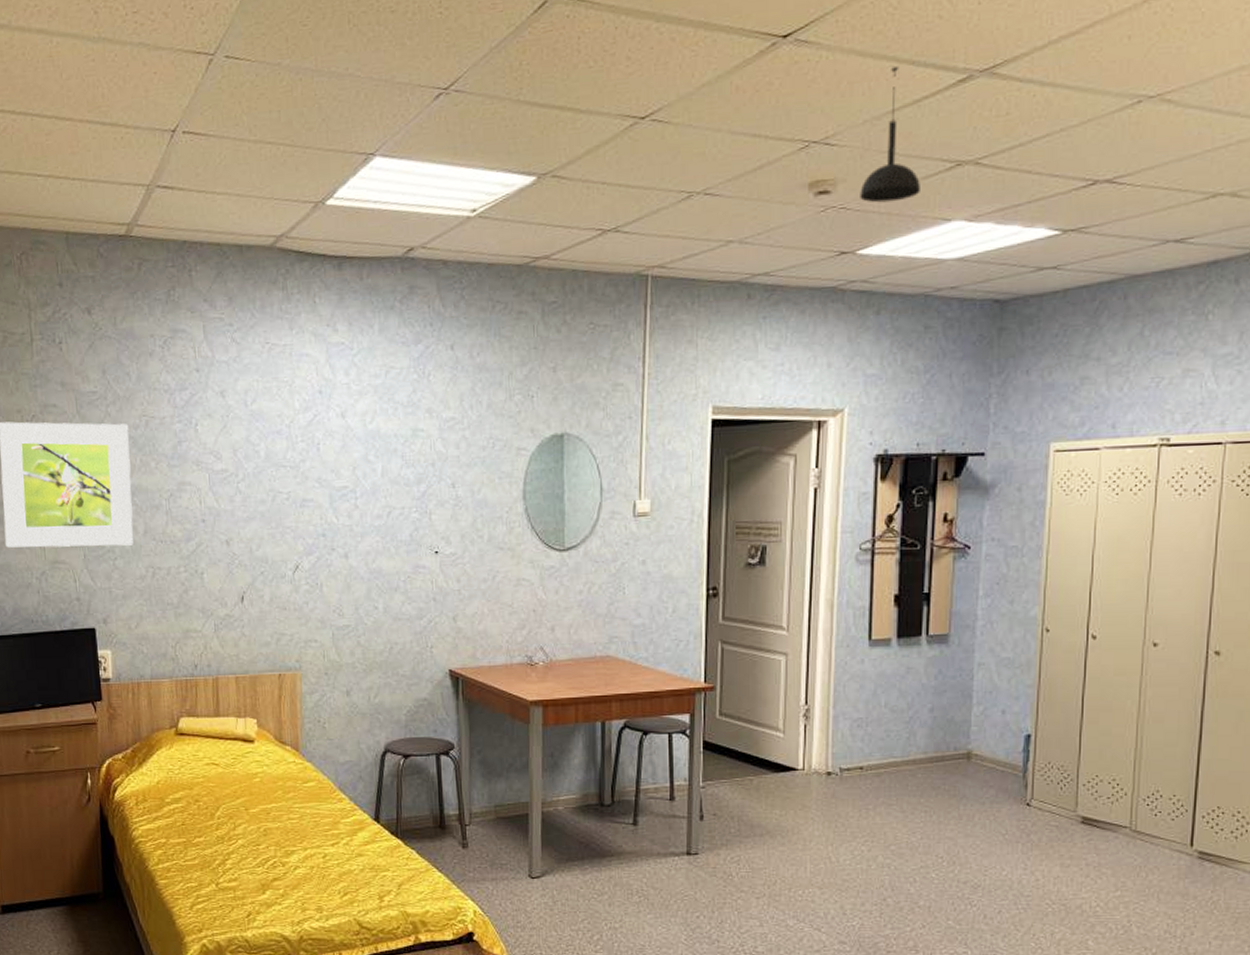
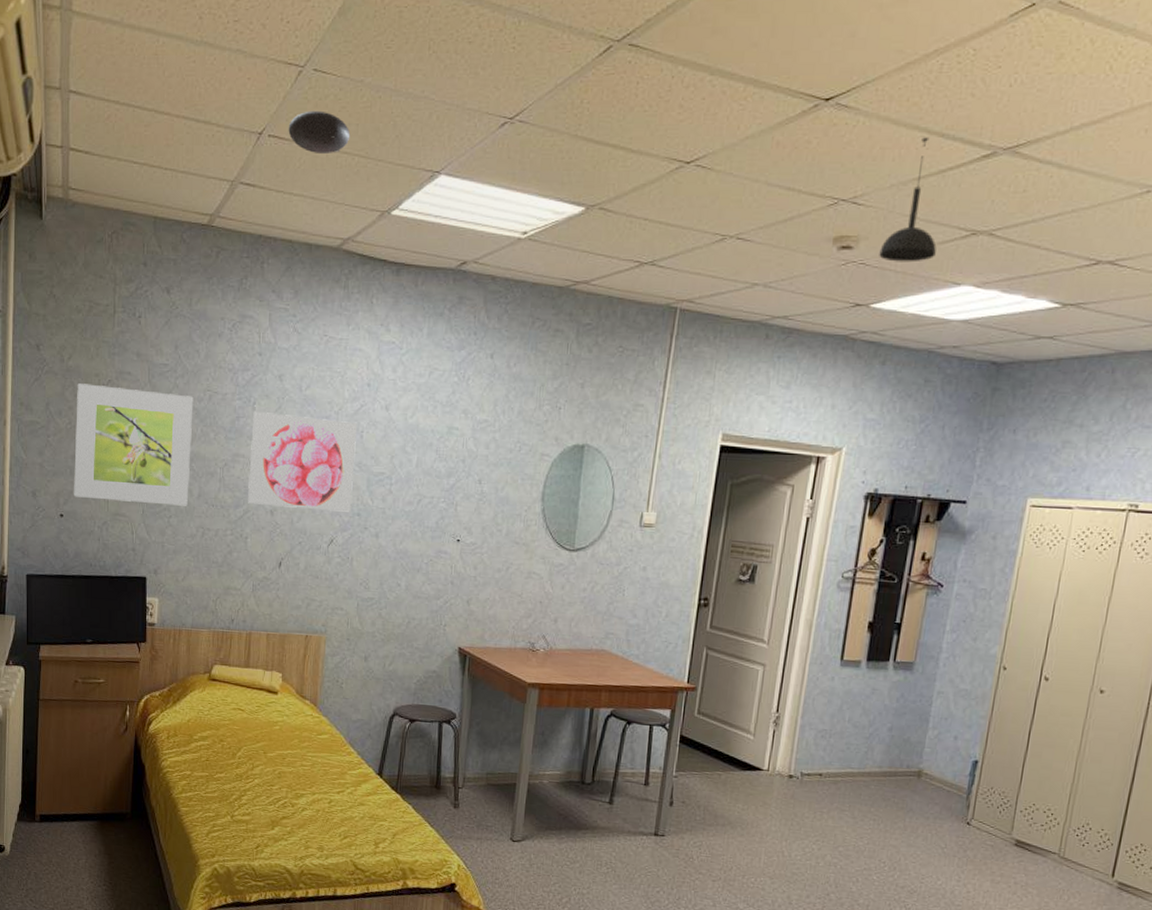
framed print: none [196,433,315,536] -> present [248,411,357,512]
ceiling light: none [203,100,273,147] -> present [288,110,351,155]

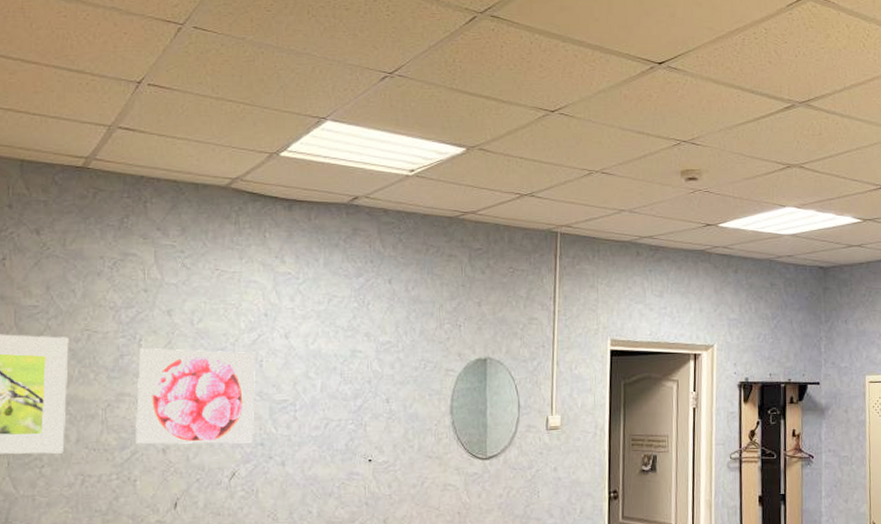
ceiling light: present [288,110,351,155] -> none [169,63,234,102]
pendant light: present [879,137,937,262] -> none [719,93,762,190]

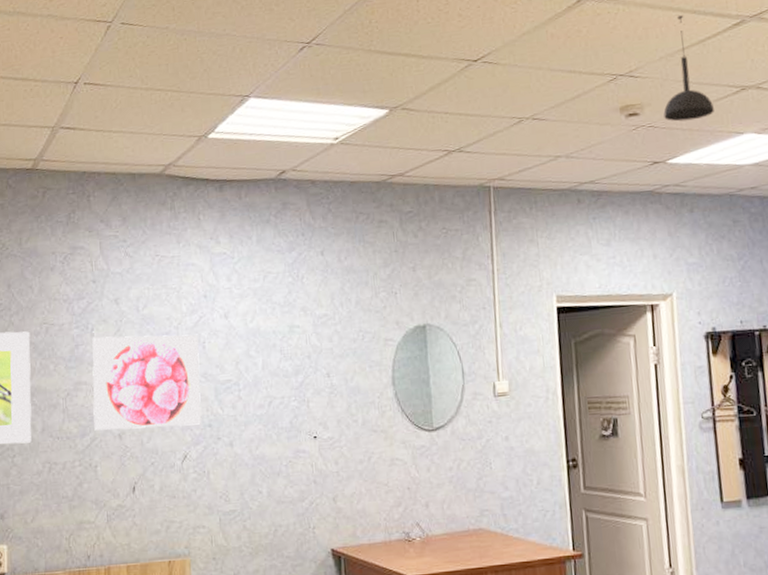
pendant light: none [719,93,762,190] -> present [663,15,714,122]

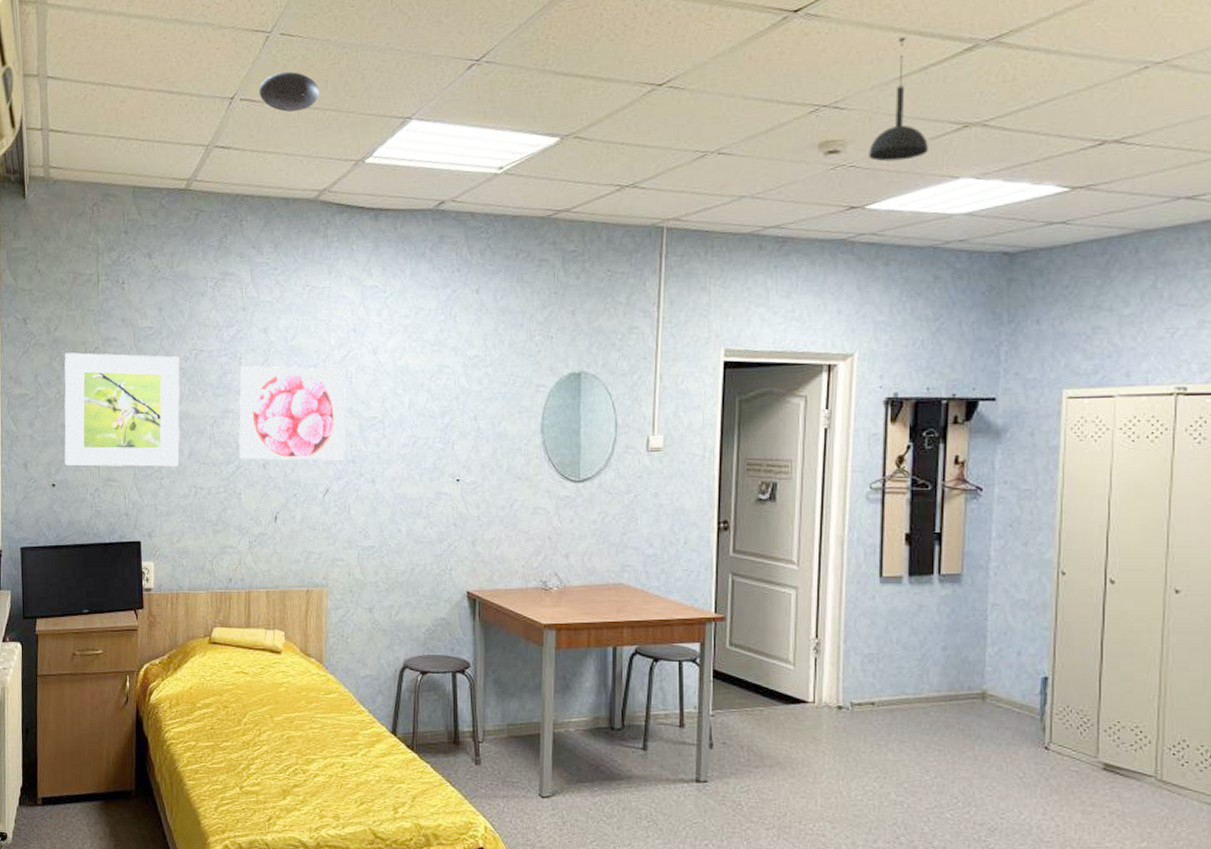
ceiling light: none [102,56,162,94] -> present [259,71,320,112]

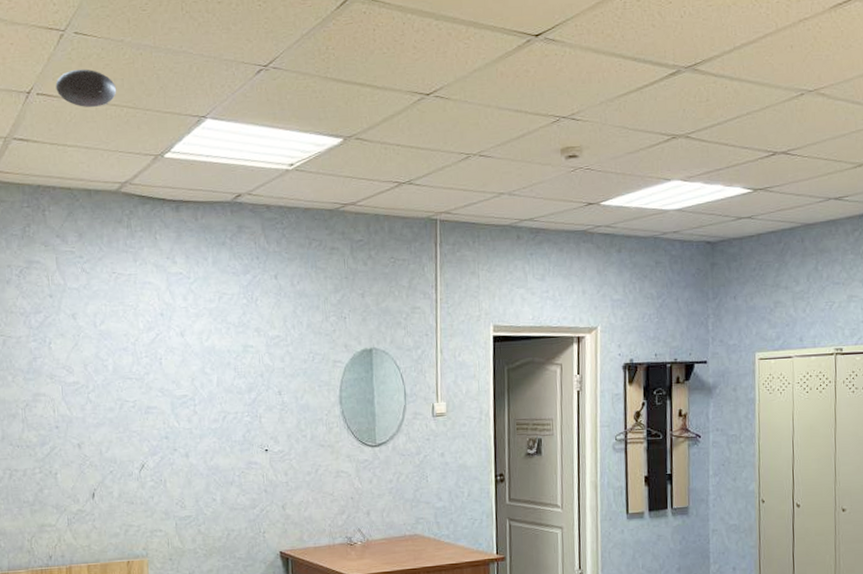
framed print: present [239,365,346,460] -> none [50,350,158,440]
pendant light: present [869,37,928,162] -> none [600,62,646,166]

